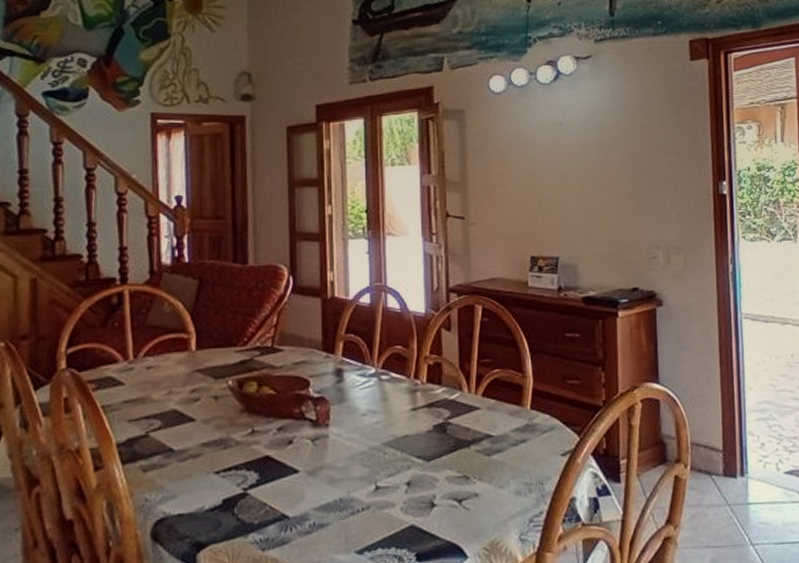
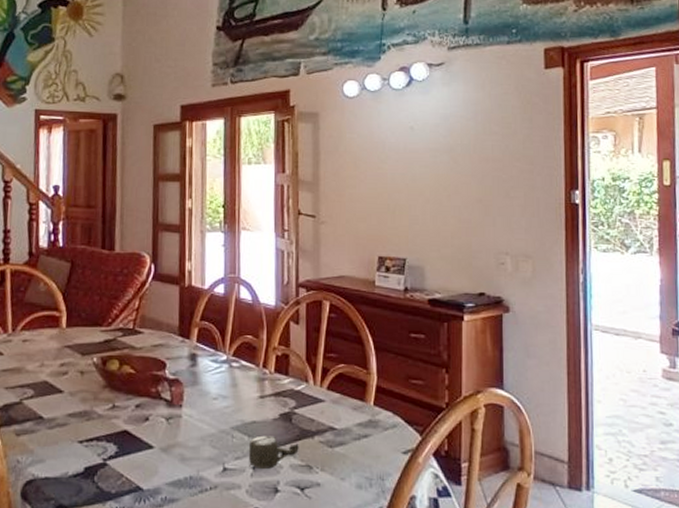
cup: none [401,448,455,484] -> present [248,435,299,469]

